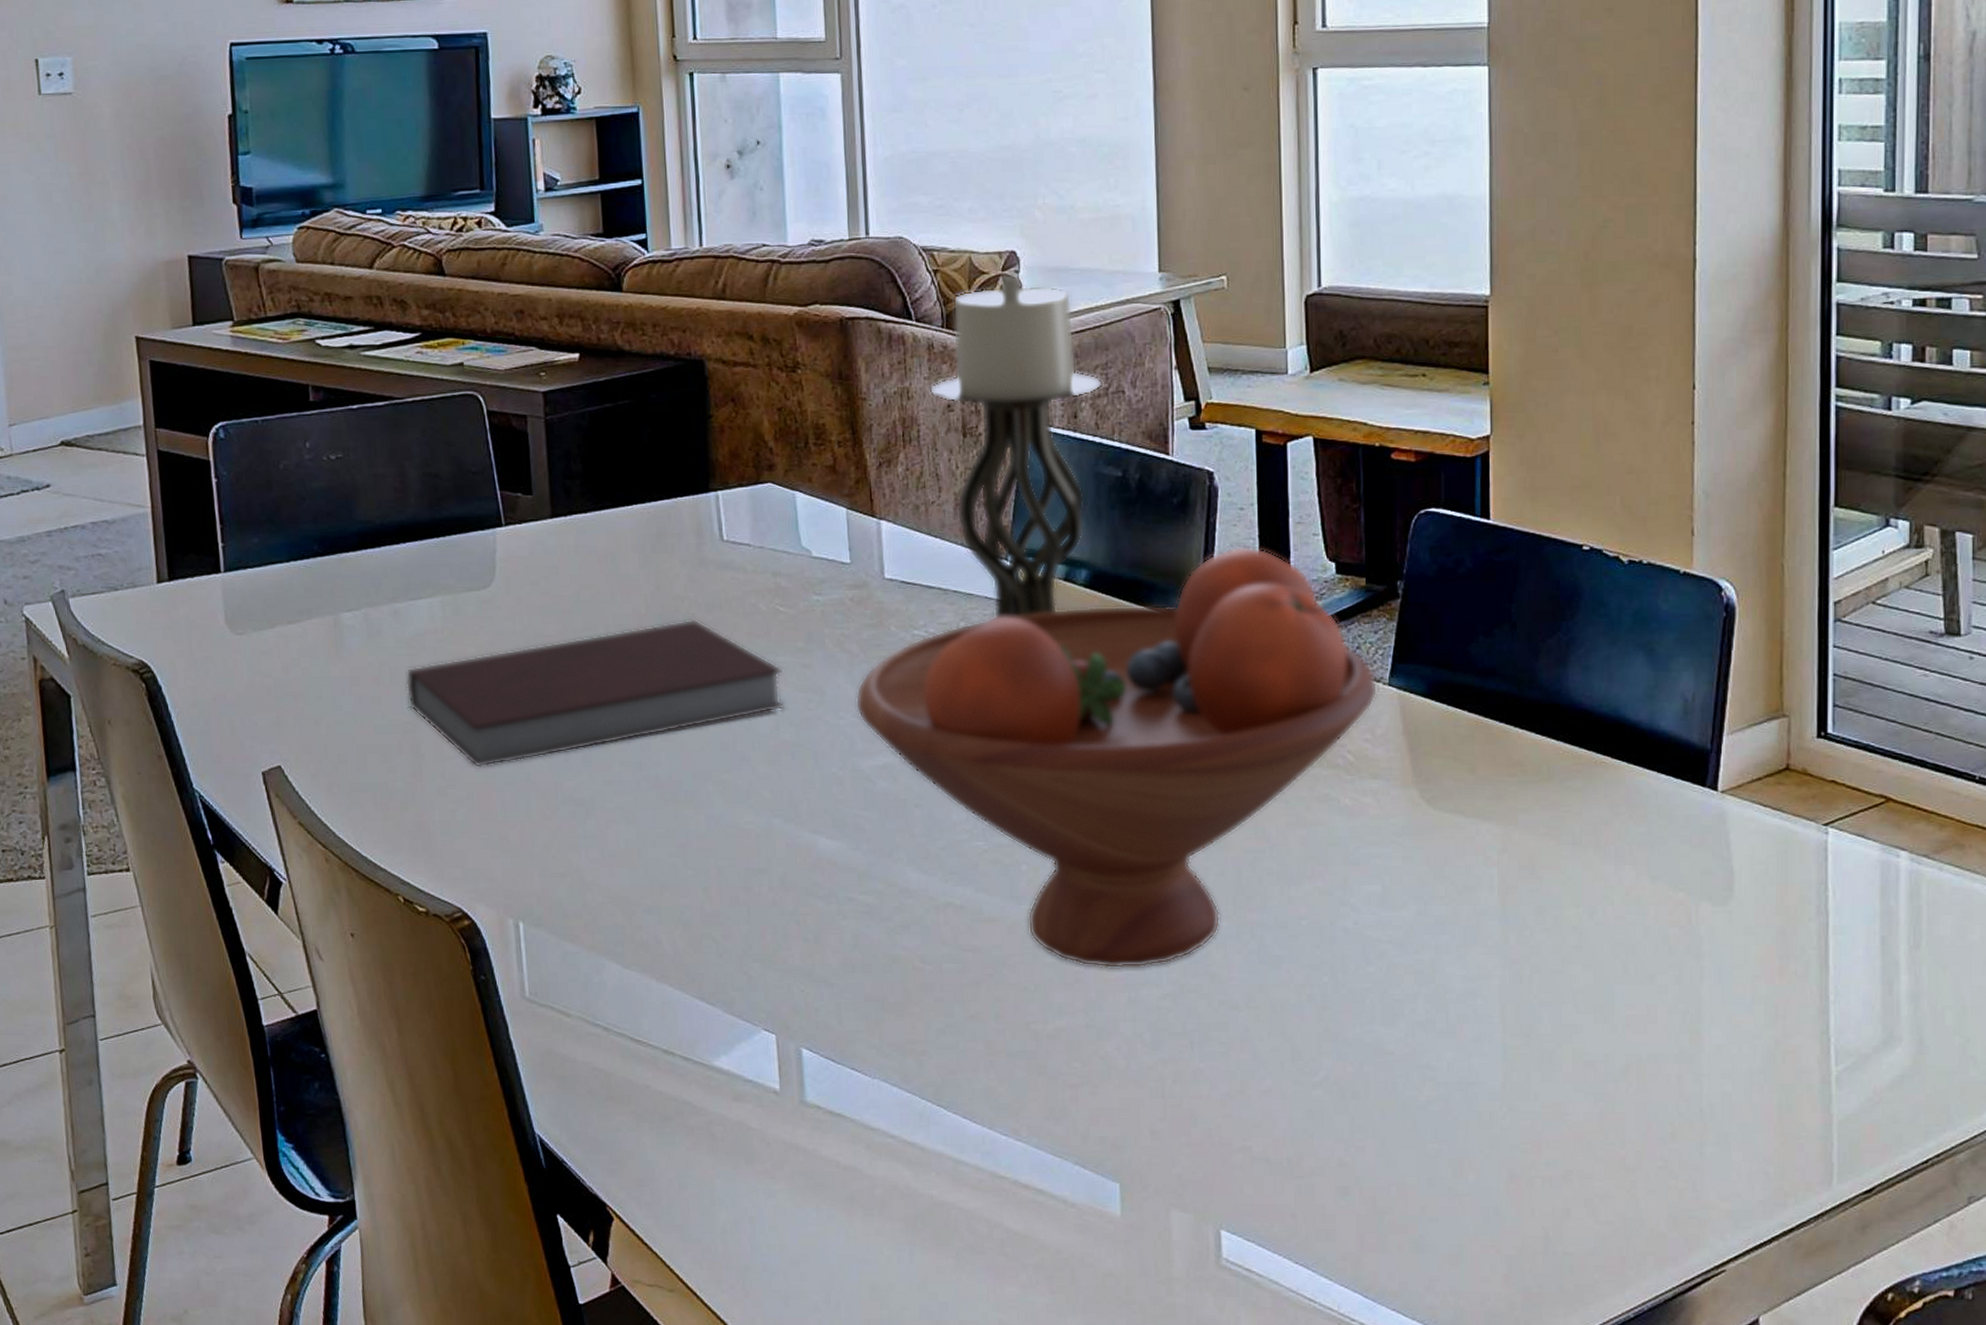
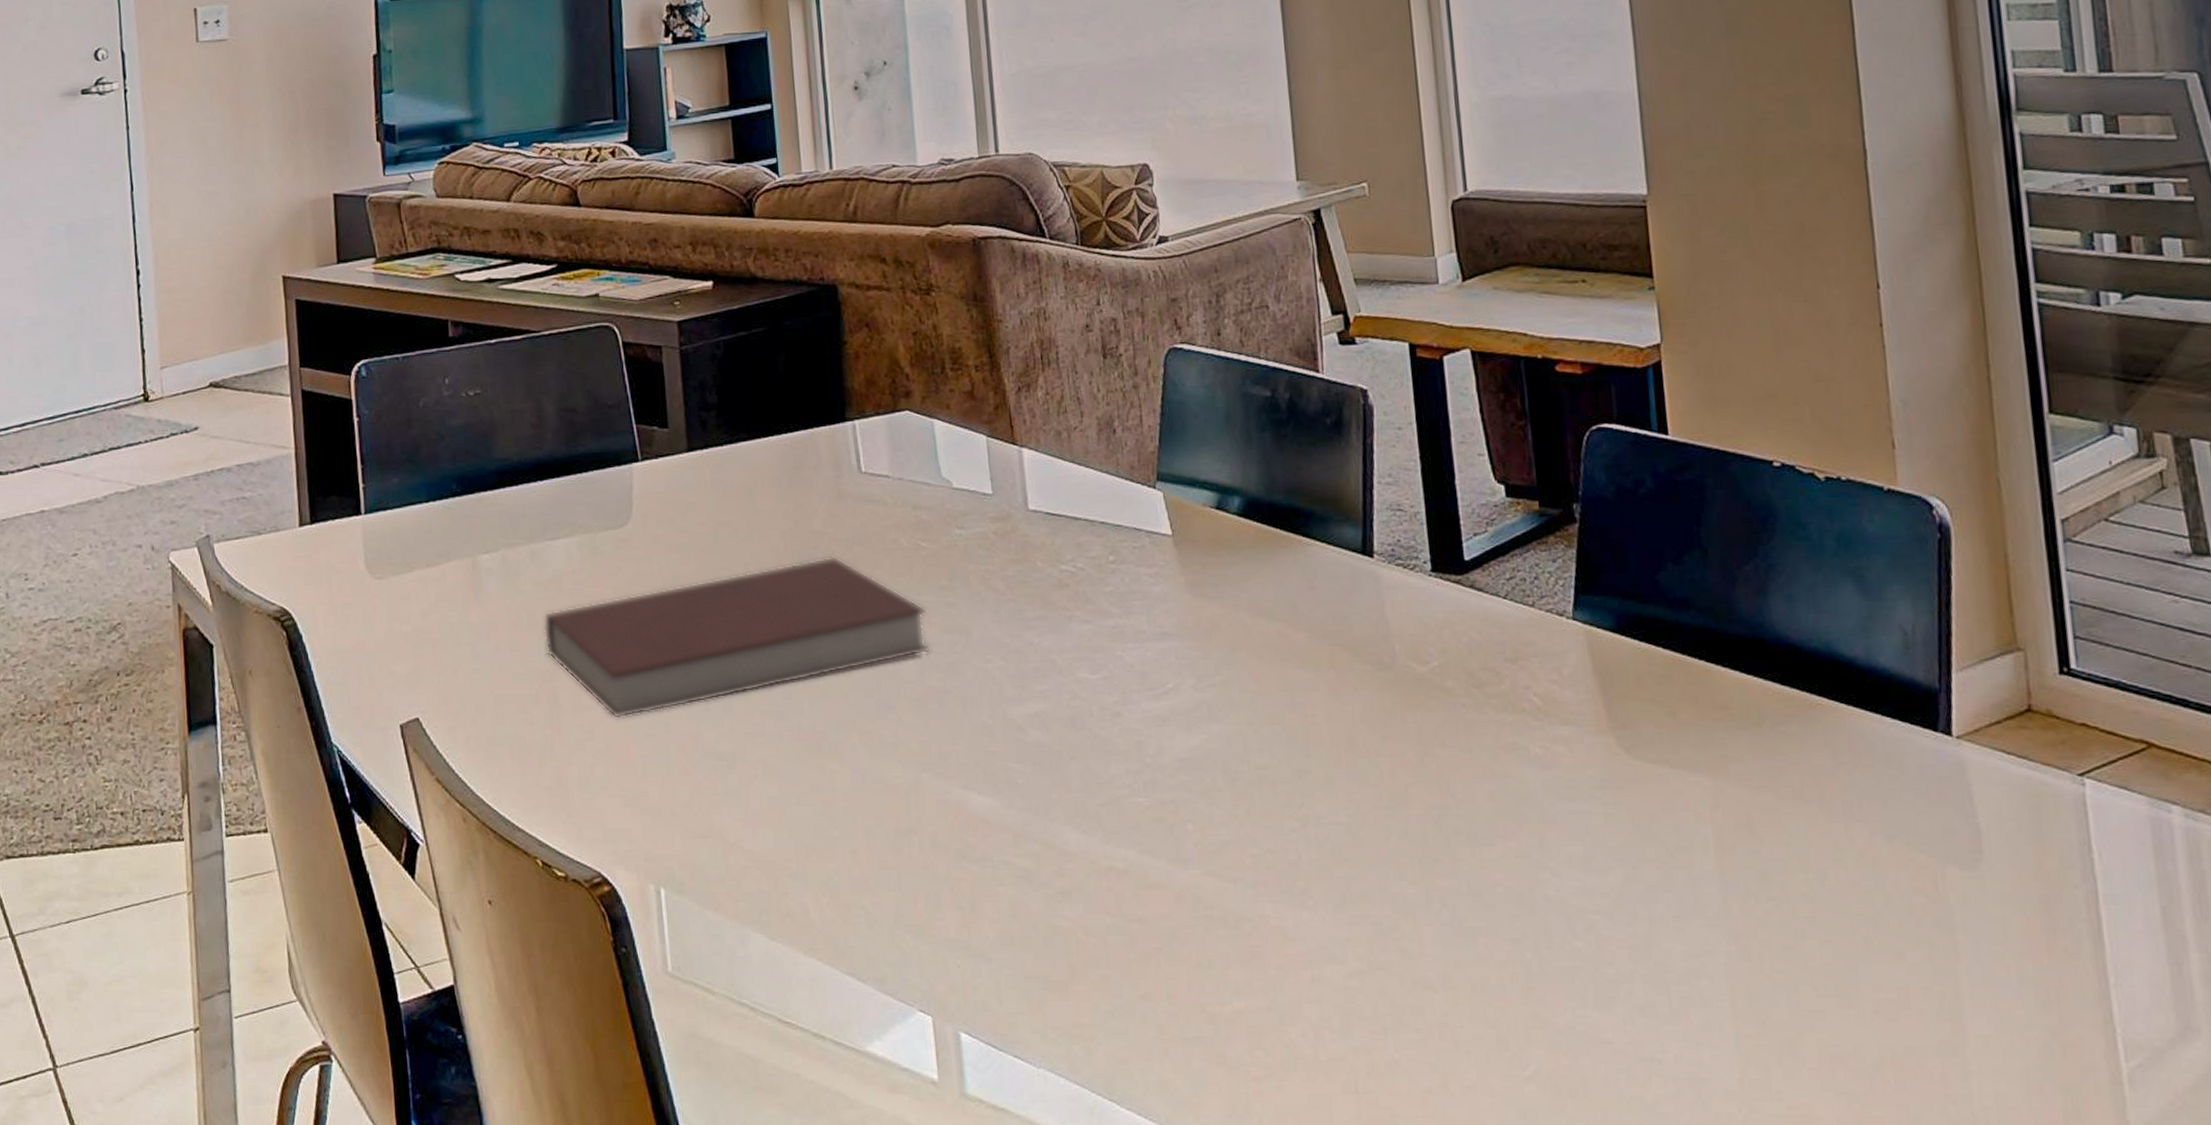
fruit bowl: present [855,546,1378,969] -> none [1003,469,1562,943]
candle holder: present [929,274,1102,619] -> none [1066,187,1245,551]

